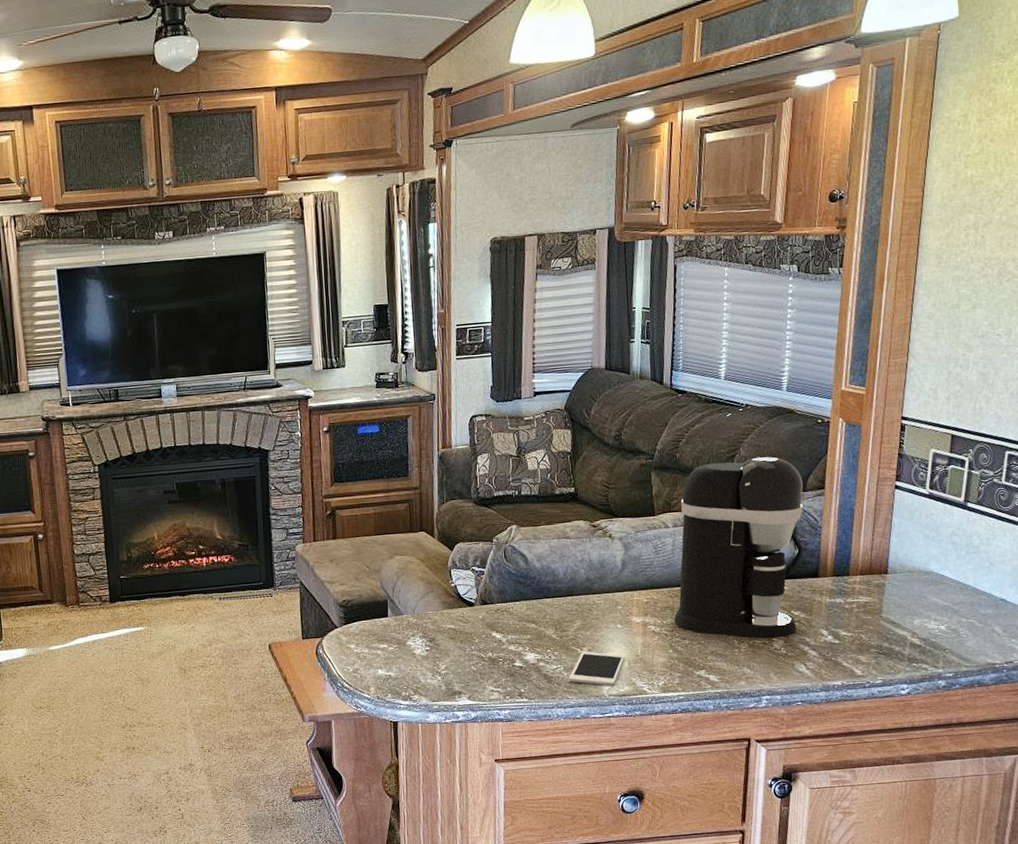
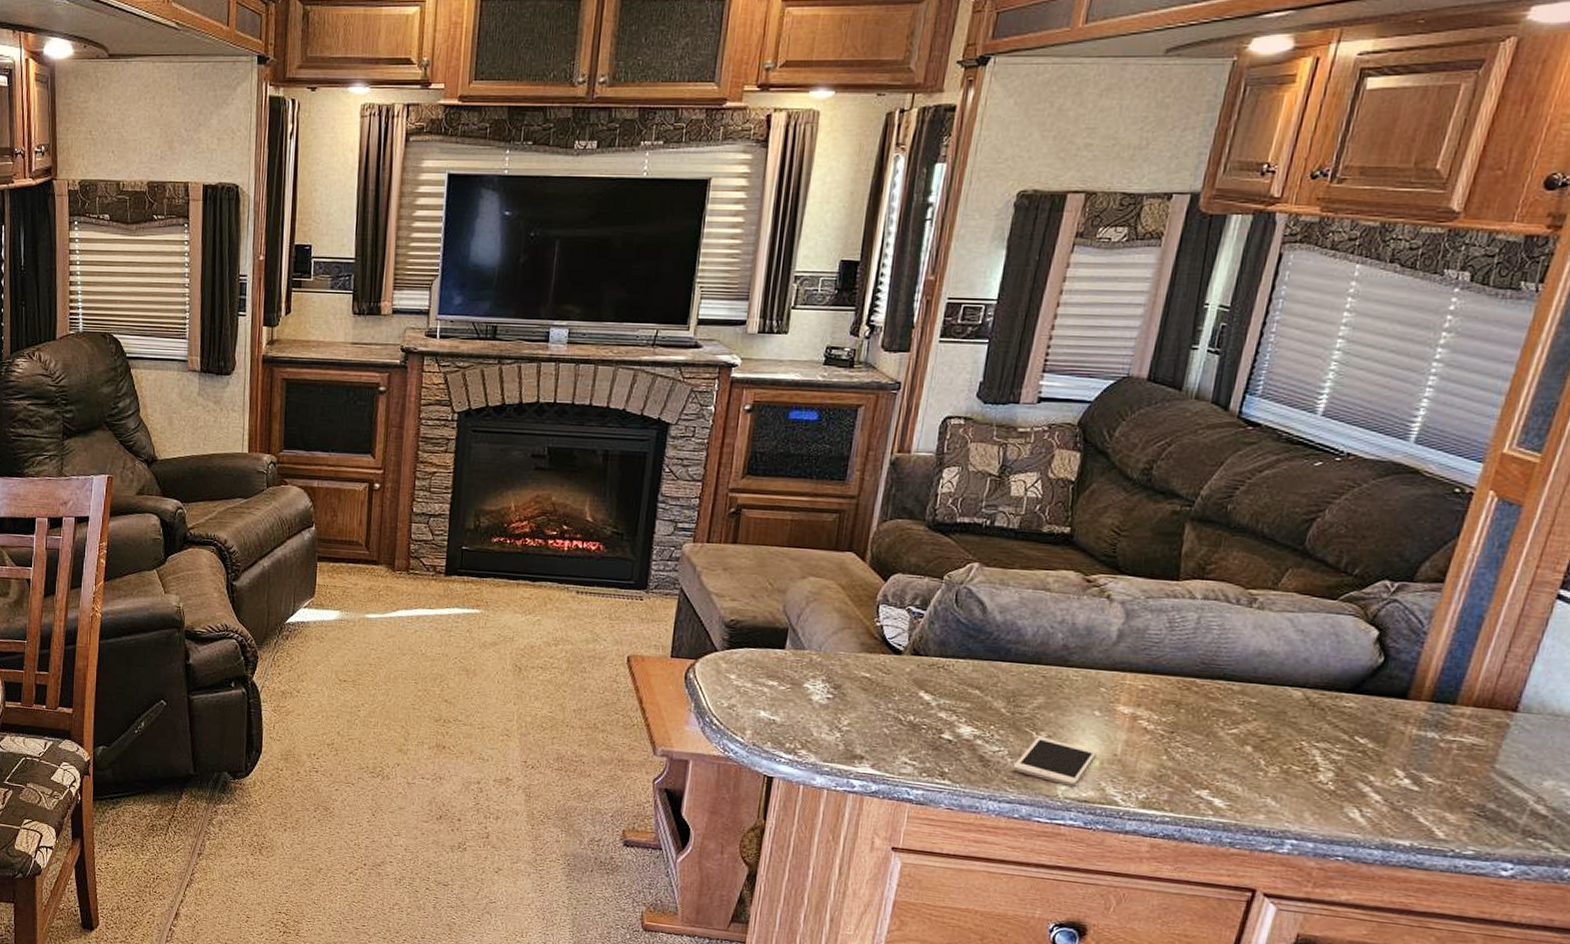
coffee maker: present [674,456,803,639] -> none [1177,523,1413,769]

